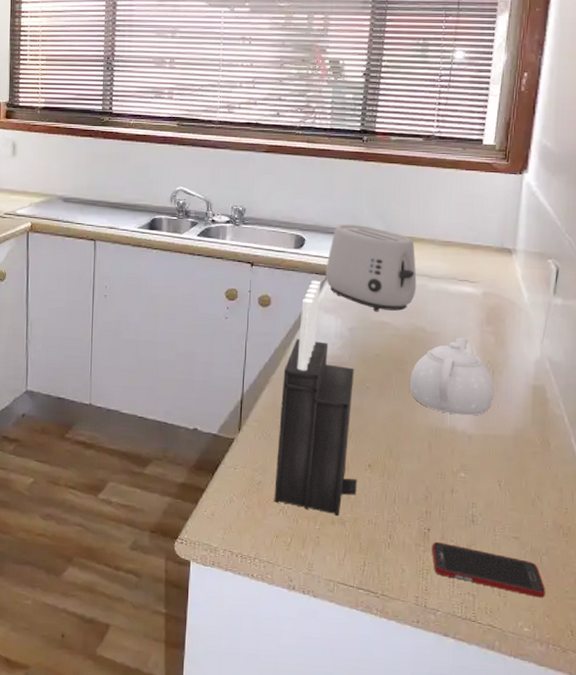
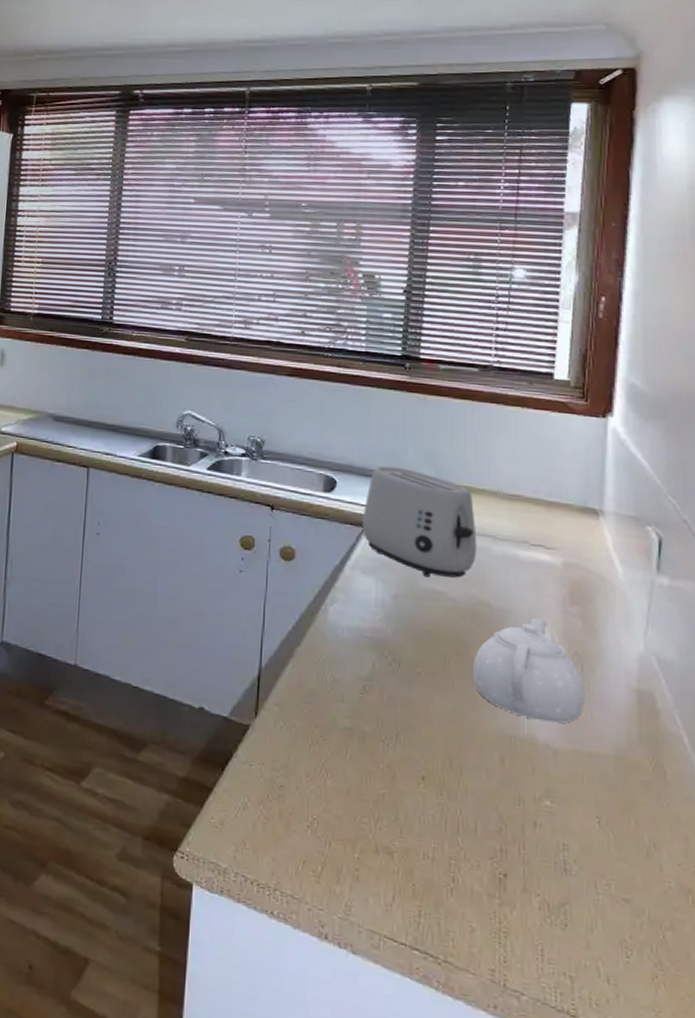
knife block: present [274,280,357,517] -> none [300,532,407,844]
cell phone: present [431,541,546,598] -> none [510,893,674,994]

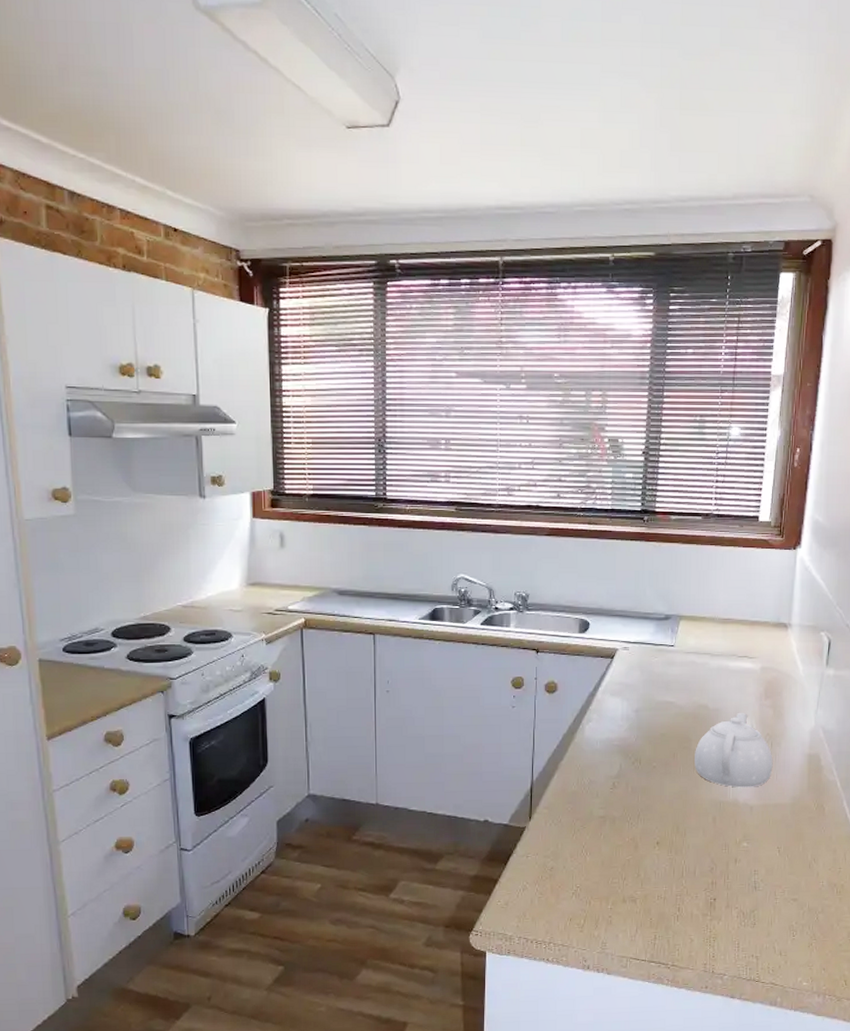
toaster: present [362,466,477,578] -> none [610,606,699,692]

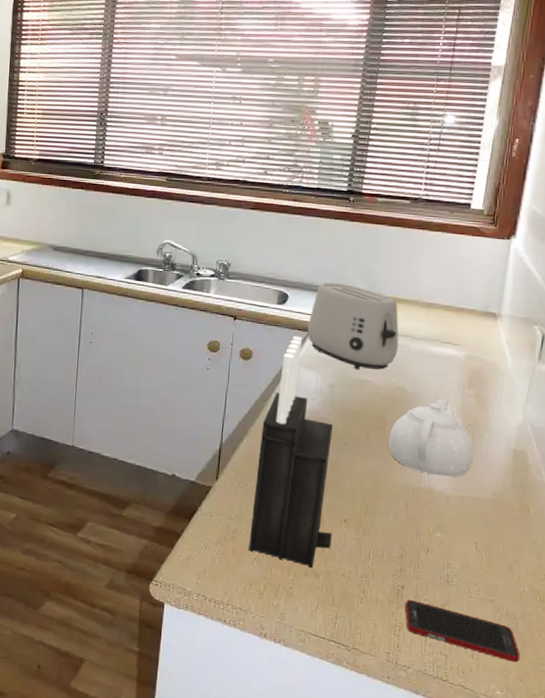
knife block: none [567,664,646,895] -> present [248,336,333,569]
toaster: none [610,606,699,692] -> present [307,282,399,370]
cell phone: none [718,910,822,954] -> present [404,599,520,663]

